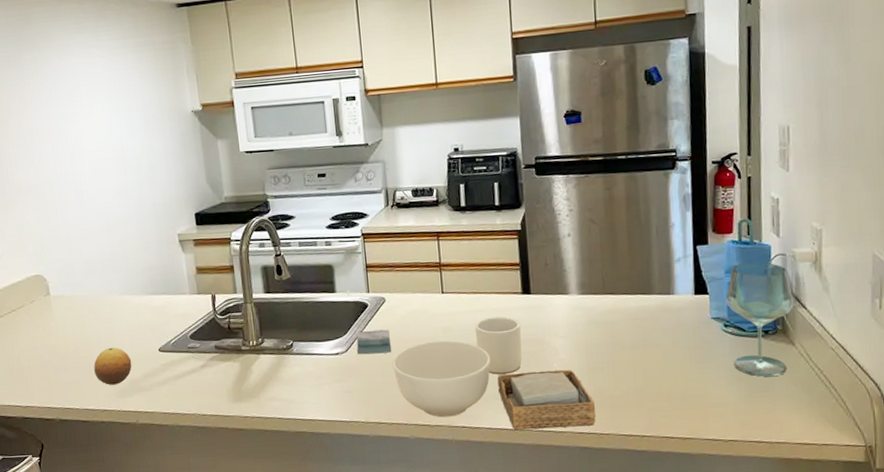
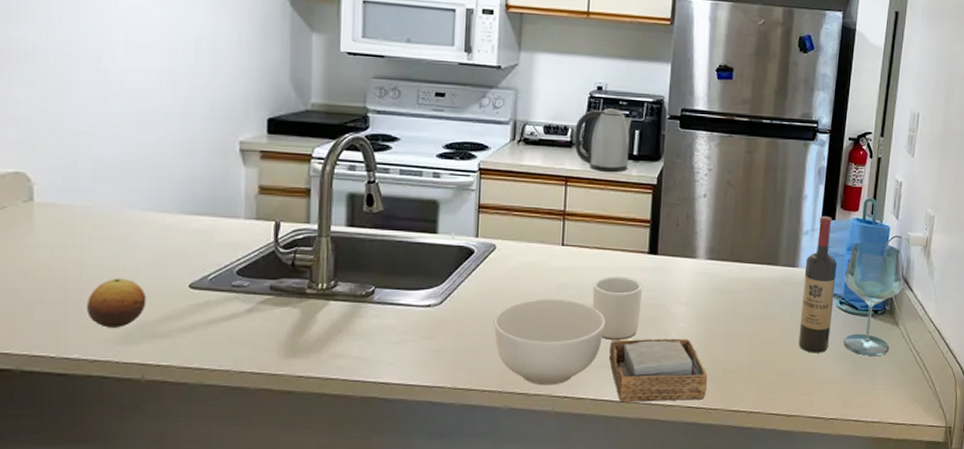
sponge: present [356,329,392,355] -> none [453,281,496,309]
kettle: none [439,166,492,225] -> present [574,108,632,173]
wine bottle: none [681,241,719,377] -> present [798,215,838,353]

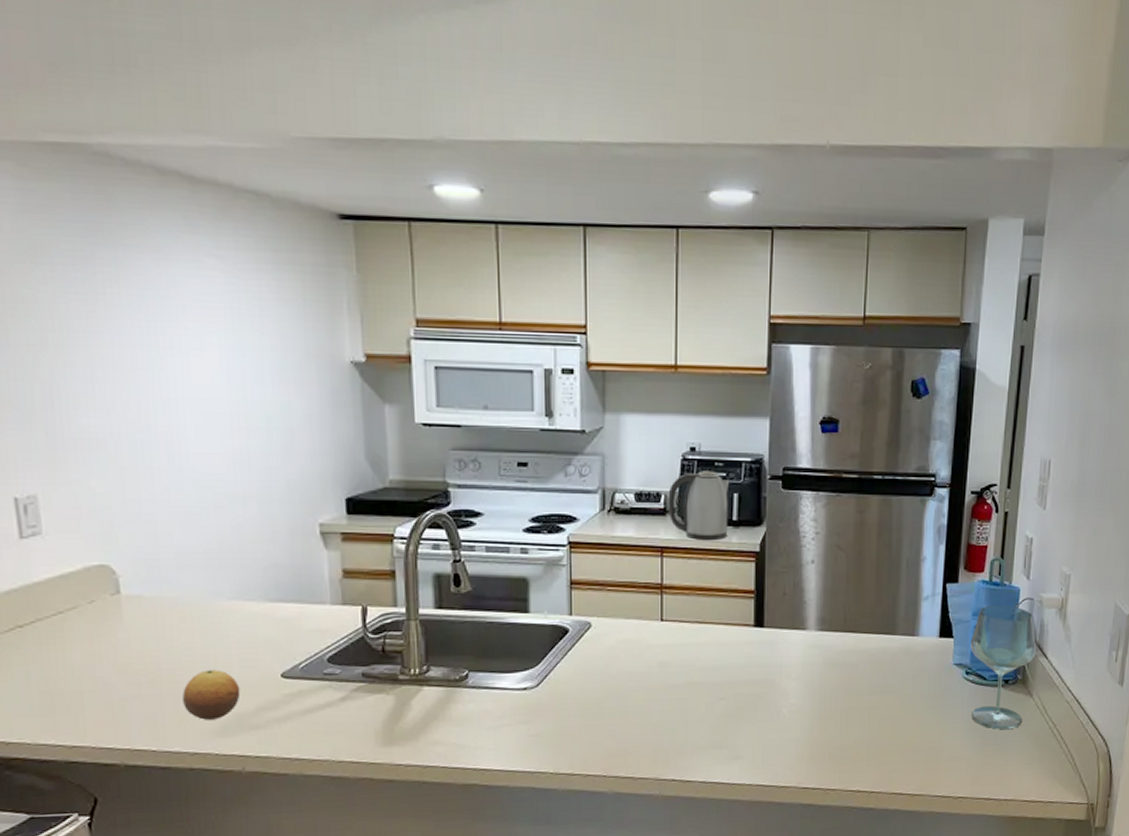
bowl: present [493,298,606,386] -> none [593,677,712,769]
mug: present [592,276,643,341] -> none [696,652,750,720]
napkin holder: present [609,338,707,403] -> none [718,715,823,785]
wine bottle: present [798,215,838,353] -> none [921,578,962,728]

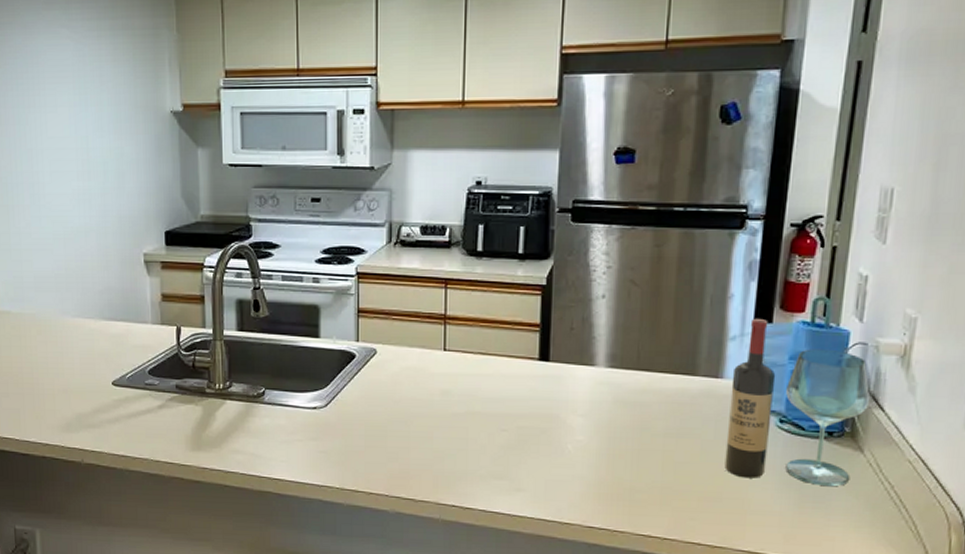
fruit: present [182,669,241,720] -> none [38,375,81,417]
kettle: present [668,471,730,541] -> none [453,204,516,274]
wine bottle: none [921,578,962,728] -> present [724,318,776,478]

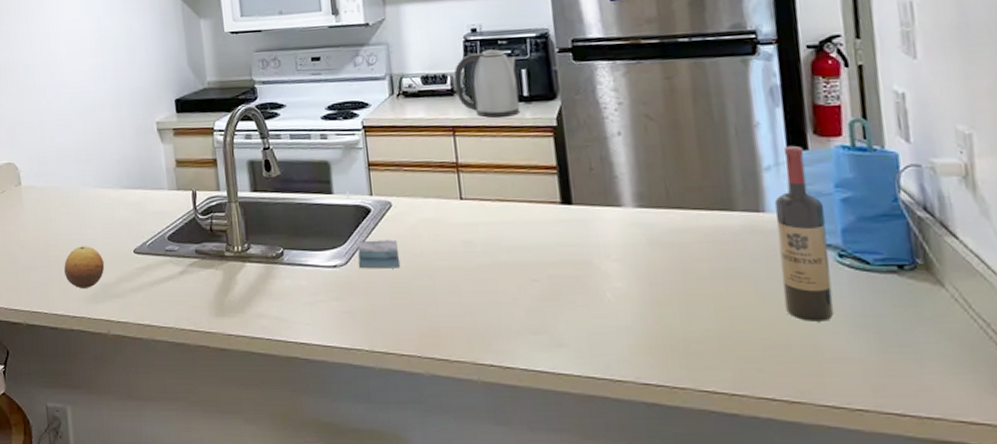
fruit: none [38,375,81,417] -> present [64,246,105,288]
sponge: none [337,384,379,413] -> present [357,239,401,269]
kettle: none [453,204,516,274] -> present [453,49,521,119]
wine glass: present [785,349,871,487] -> none [838,174,939,328]

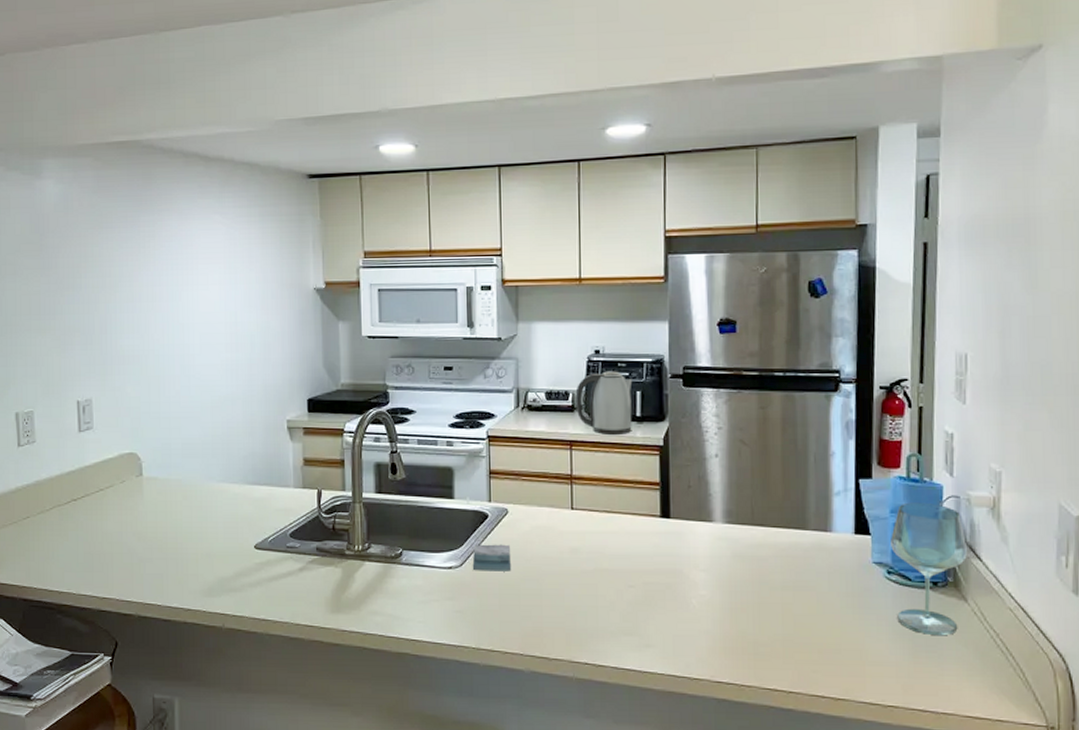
fruit: present [64,246,105,288] -> none [182,540,224,582]
wine bottle: present [775,145,835,321] -> none [840,474,880,629]
wine glass: none [838,174,939,328] -> present [891,502,968,636]

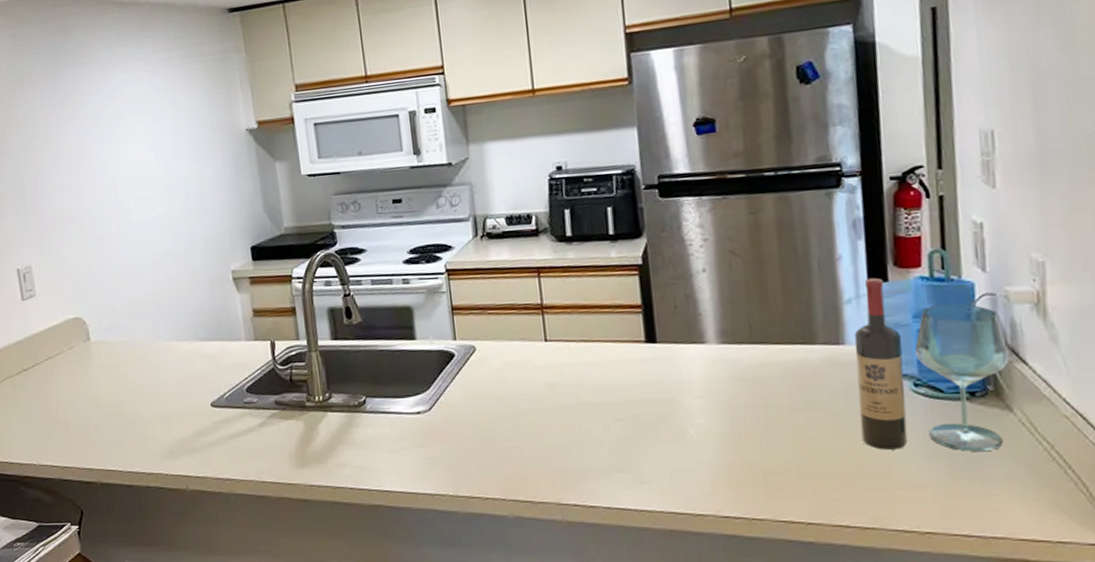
sponge: present [472,544,512,572] -> none [441,383,485,415]
kettle: present [575,371,633,436] -> none [538,187,606,259]
wine bottle: none [840,474,880,629] -> present [854,277,908,450]

